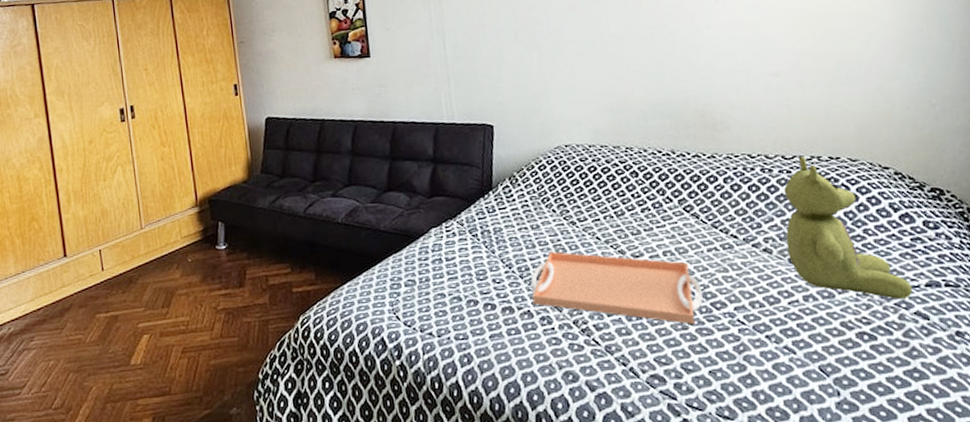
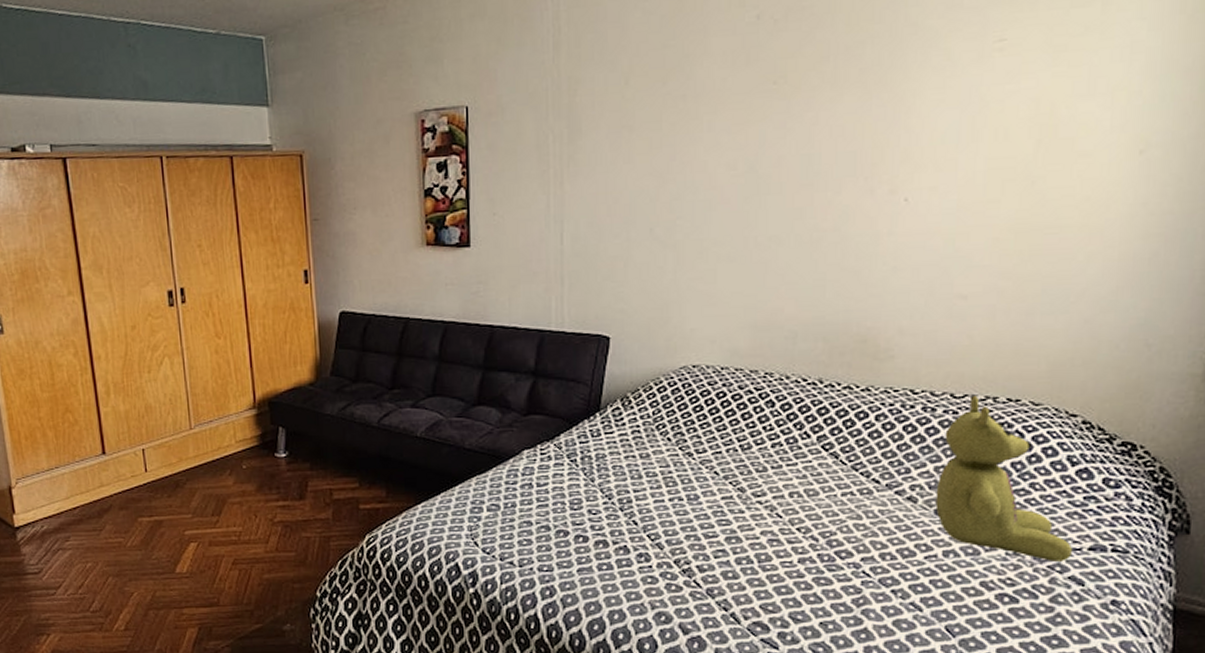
serving tray: present [530,251,703,325] -> none [631,484,827,573]

